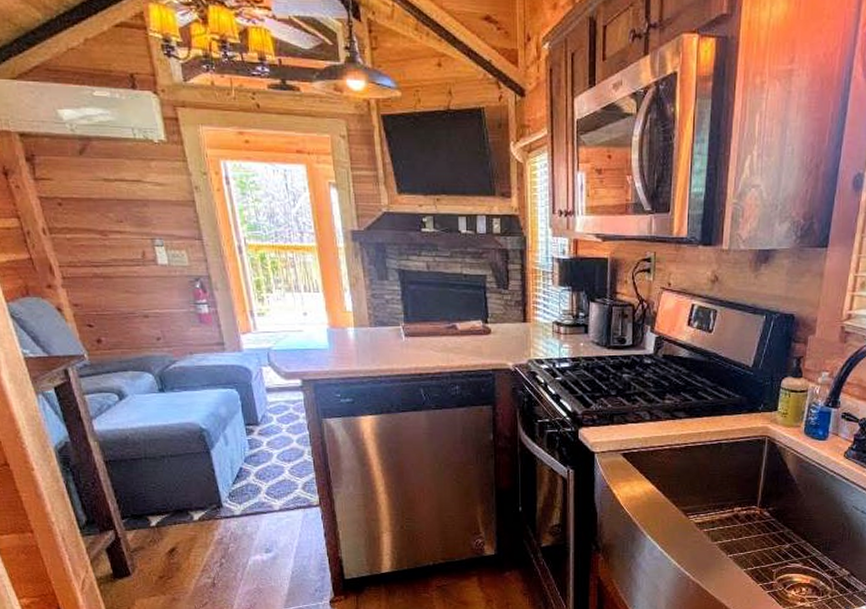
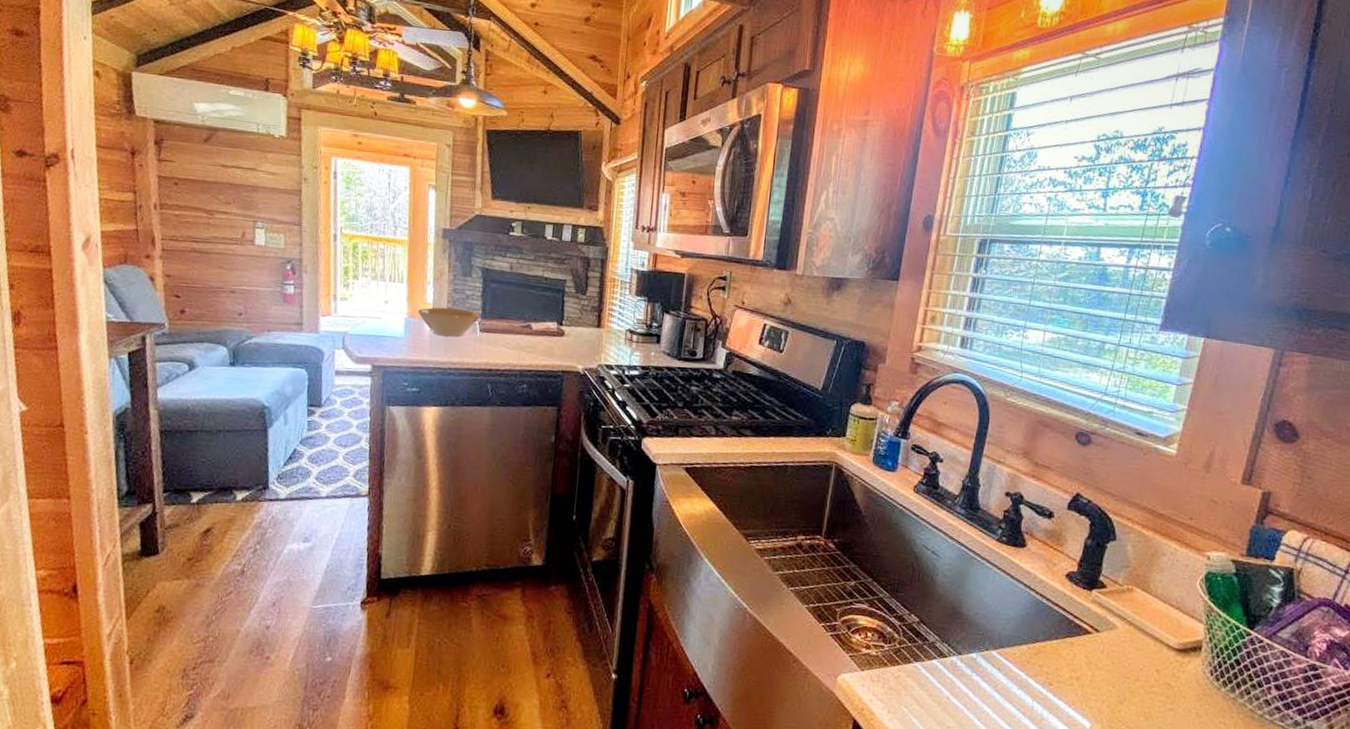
bowl: none [338,314,404,344] -> present [417,307,481,337]

